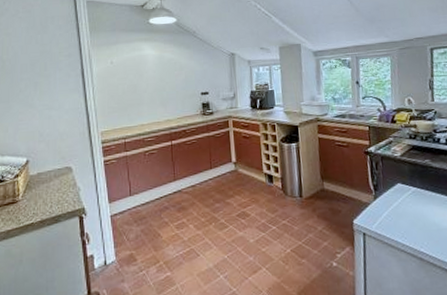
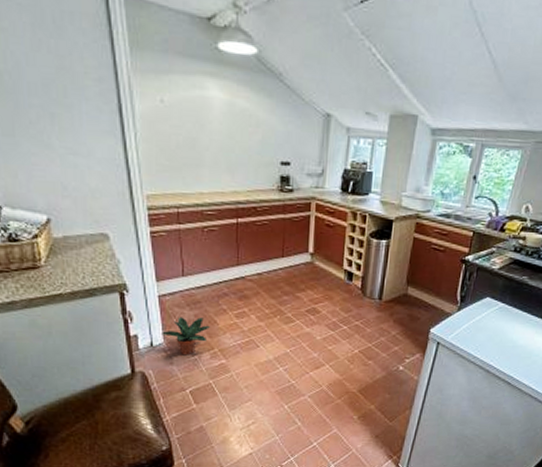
potted plant: none [113,232,156,271] -> present [160,317,211,356]

